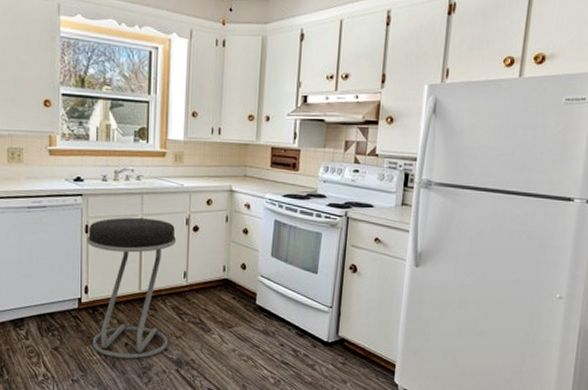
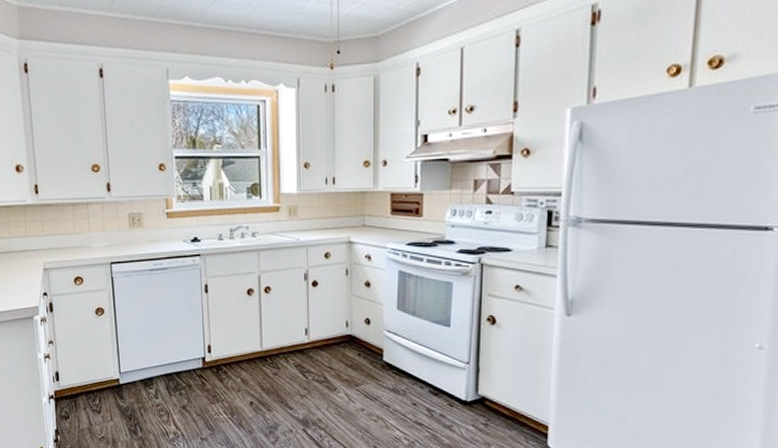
stool: present [86,217,177,359] -> none [207,274,296,418]

